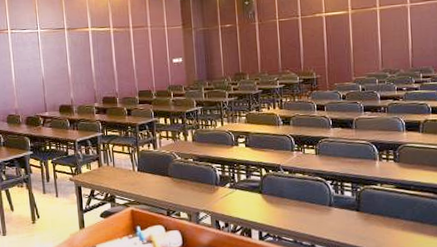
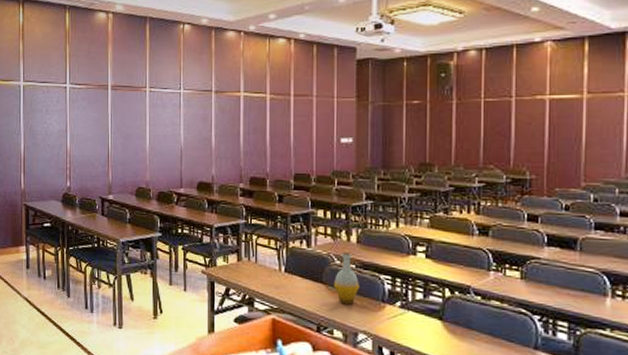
bottle: none [177,148,197,191] -> present [334,250,359,305]

